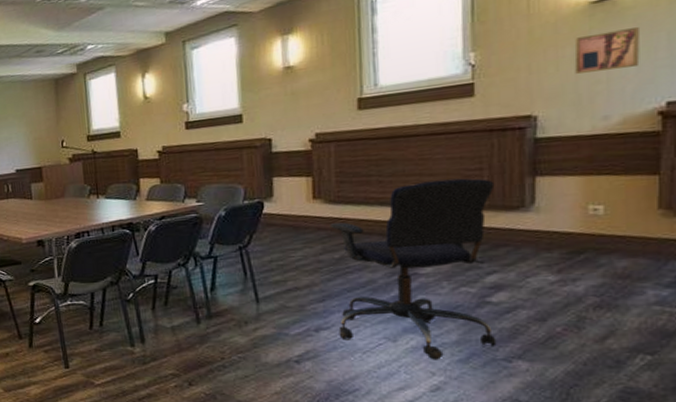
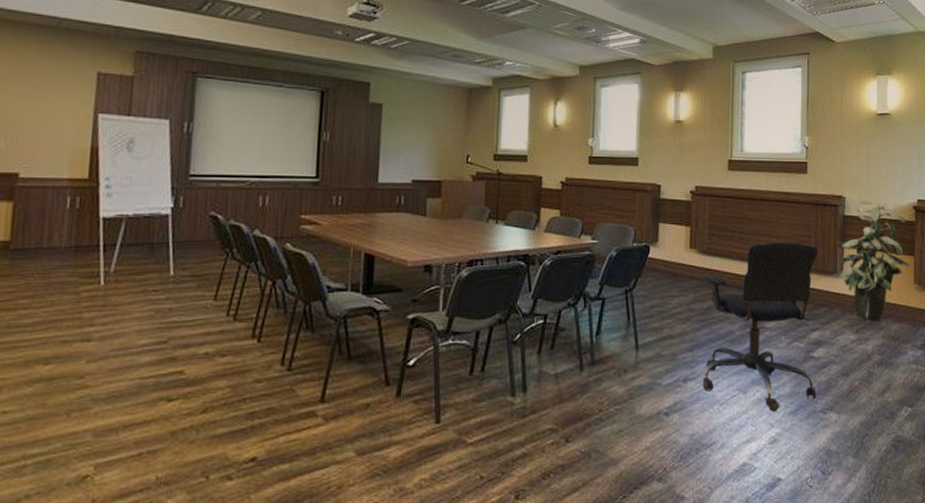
indoor plant: none [523,115,651,258] -> present [836,200,910,321]
wall art: present [574,27,640,74] -> none [867,138,903,169]

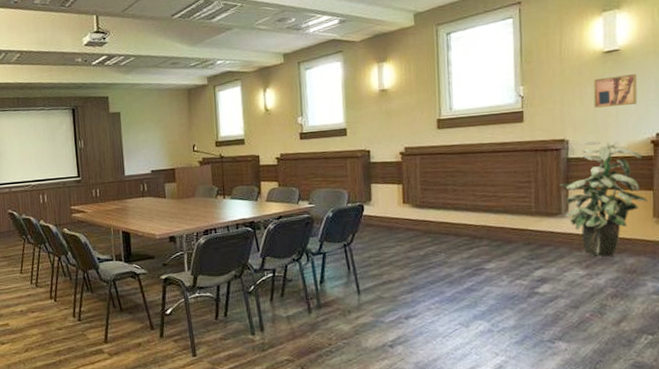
office chair: present [701,242,818,412] -> none [416,189,543,342]
wall art: none [867,138,903,169] -> present [593,74,638,108]

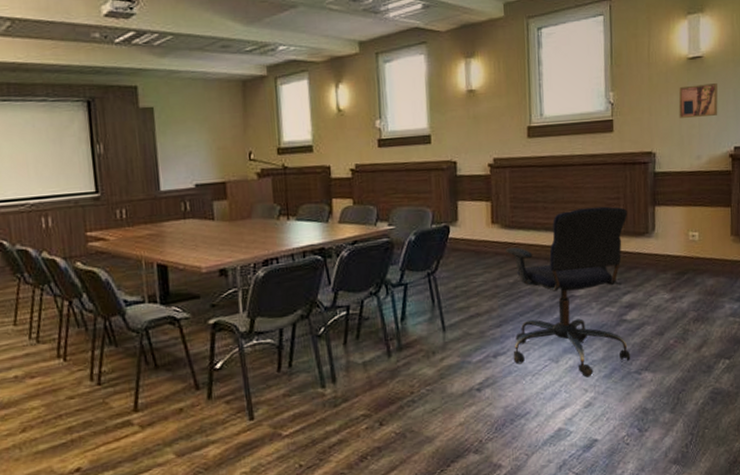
office chair: none [416,189,543,342] -> present [505,206,631,377]
indoor plant: present [560,141,648,257] -> none [647,154,726,278]

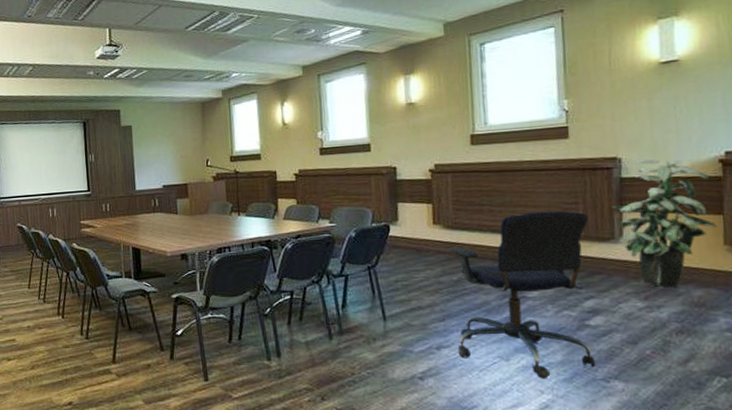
indoor plant: none [647,154,726,278] -> present [612,159,717,287]
wall art: present [678,83,718,118] -> none [649,86,702,123]

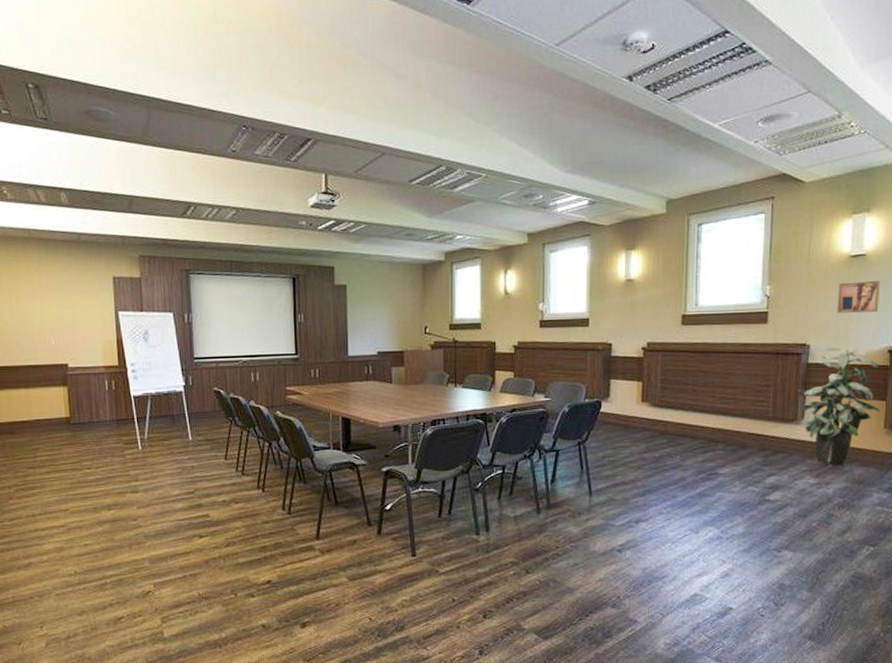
office chair: present [448,210,596,379] -> none [654,392,778,550]
wall art: none [649,86,702,123] -> present [837,281,880,313]

